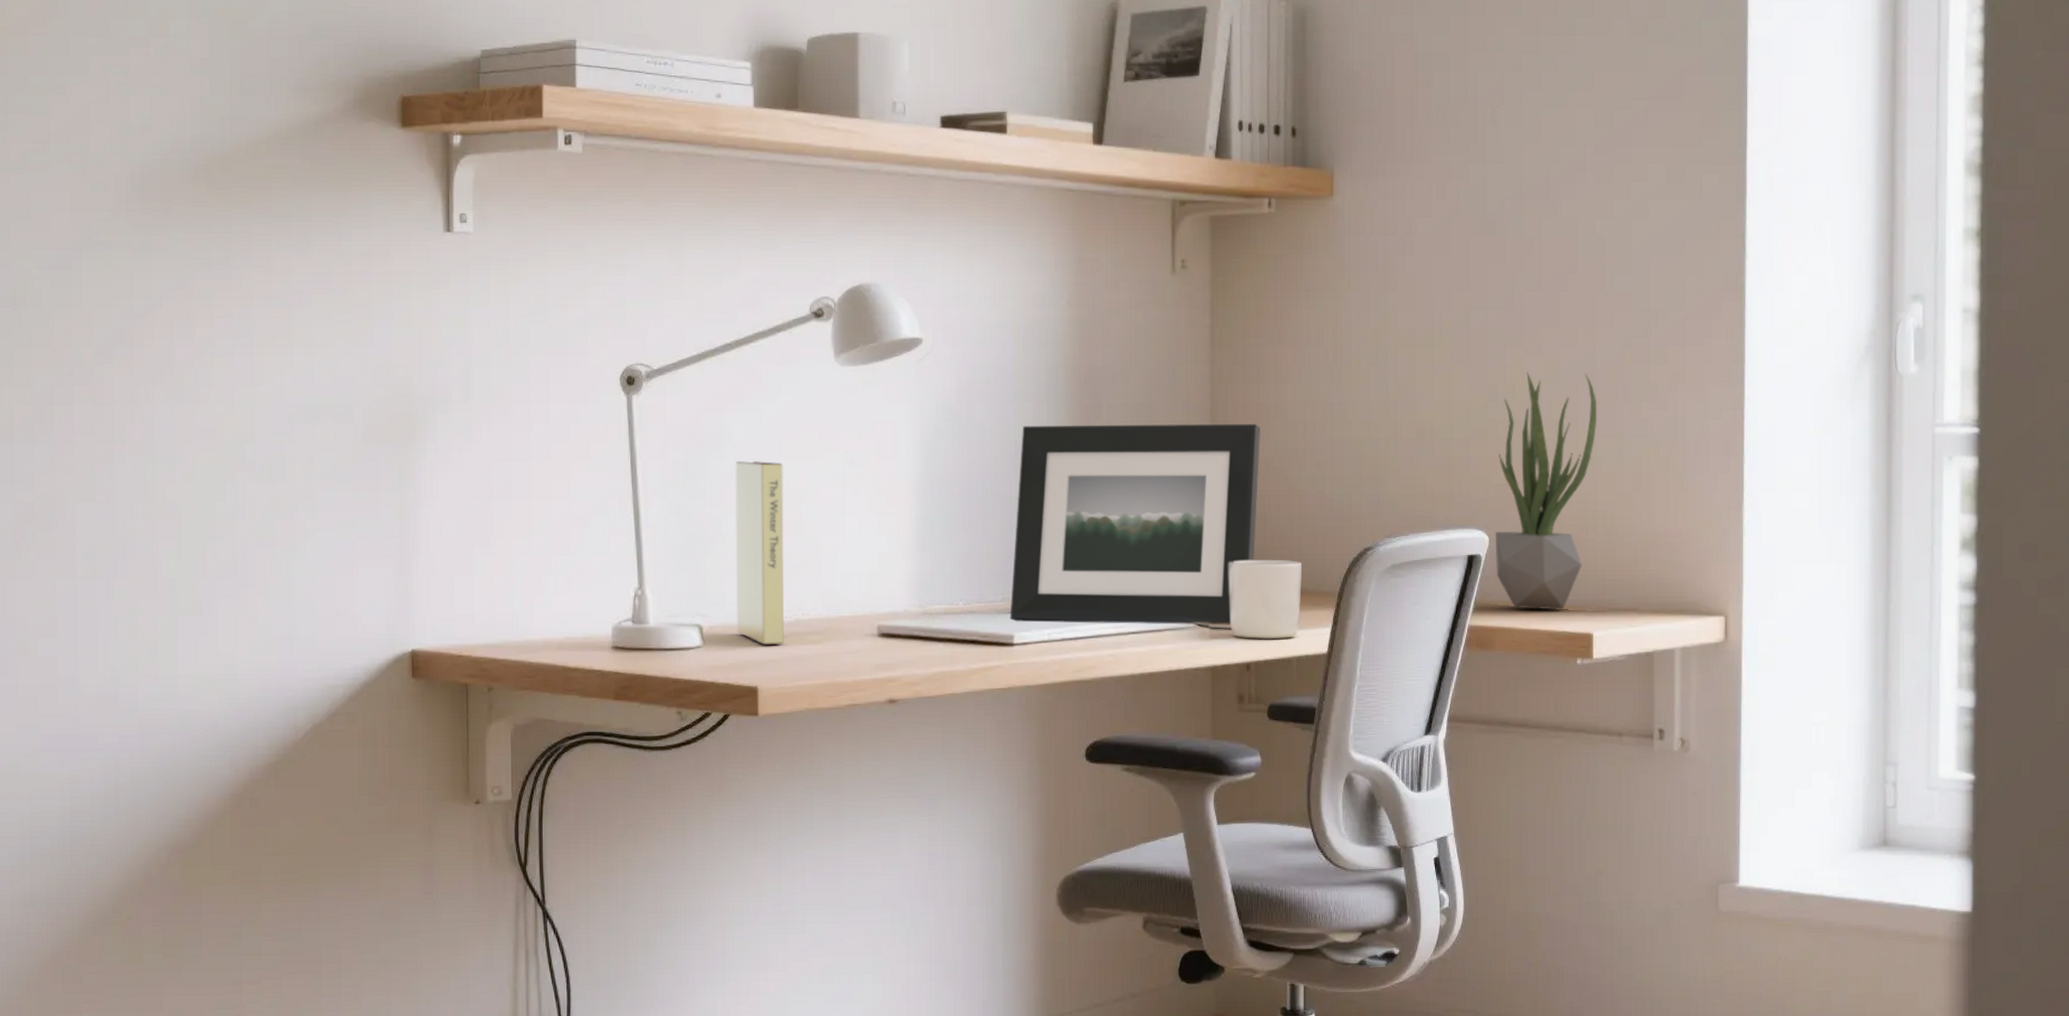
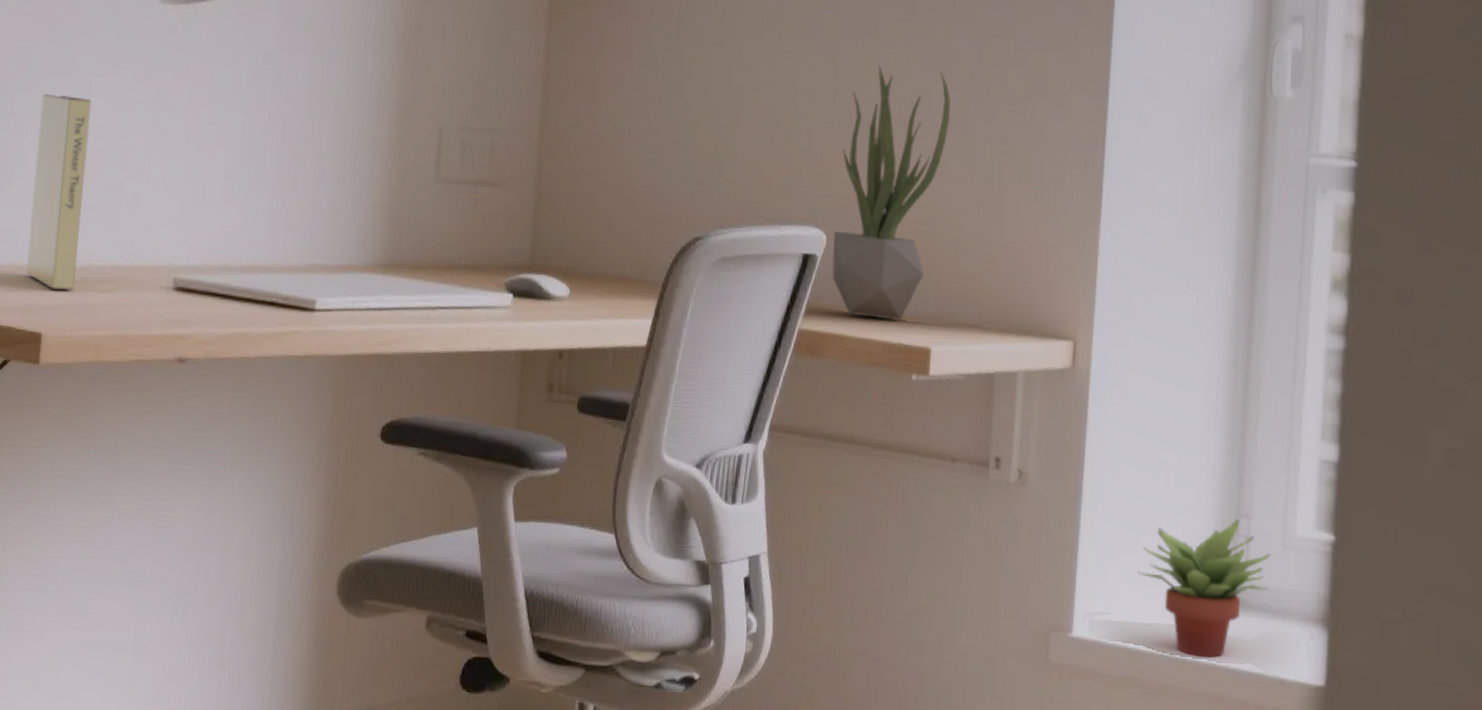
picture frame: present [1010,424,1260,626] -> none [313,81,593,308]
mug: present [1228,559,1302,639] -> none [545,239,626,327]
succulent plant: none [1795,767,1917,895] -> present [1137,519,1271,657]

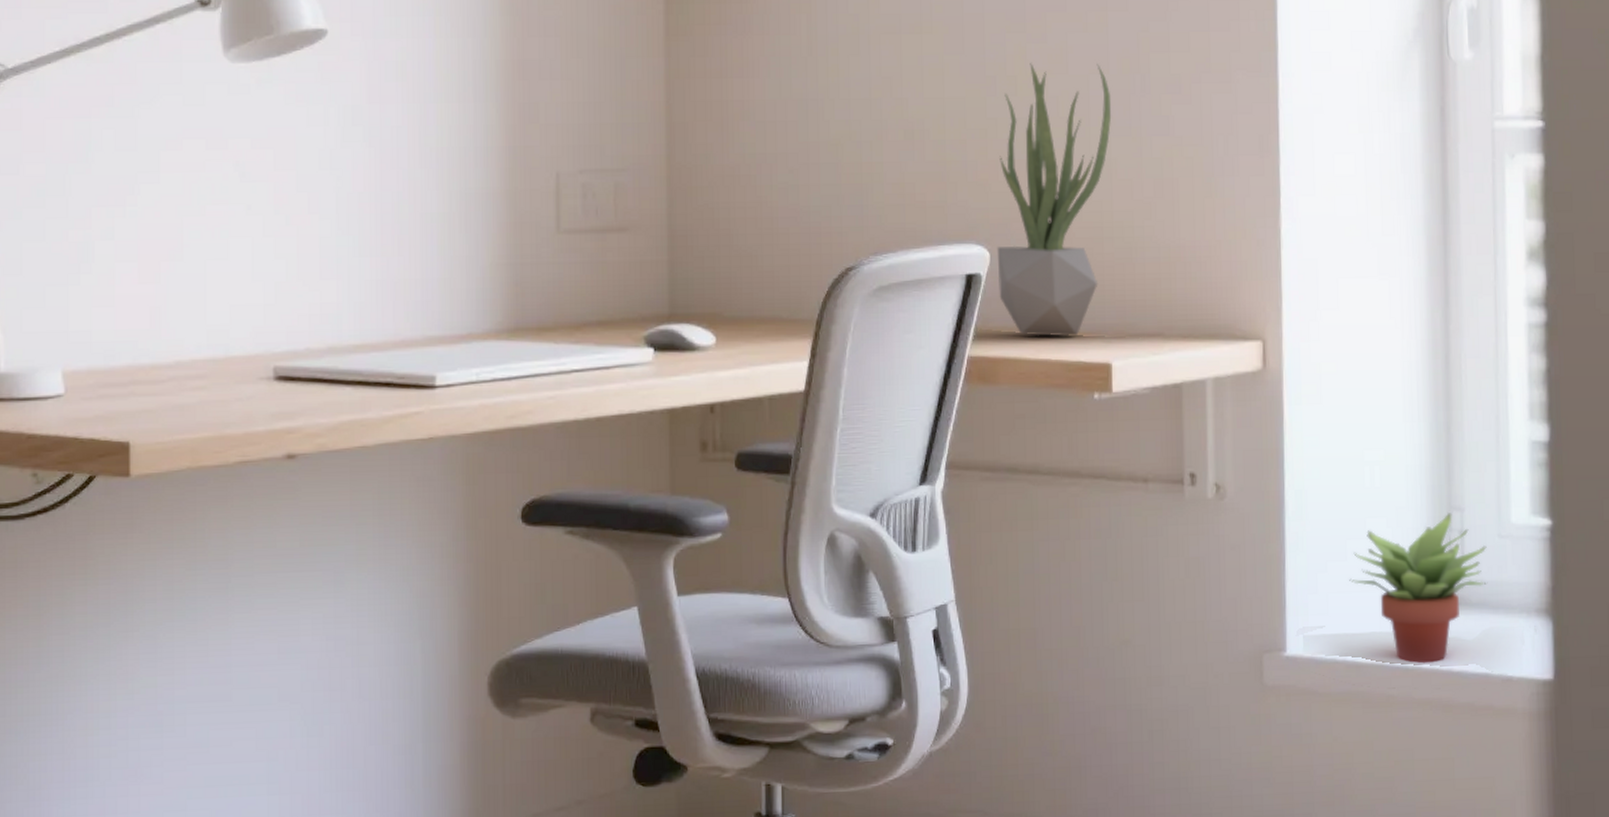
book: present [26,94,92,290] -> none [103,175,162,392]

